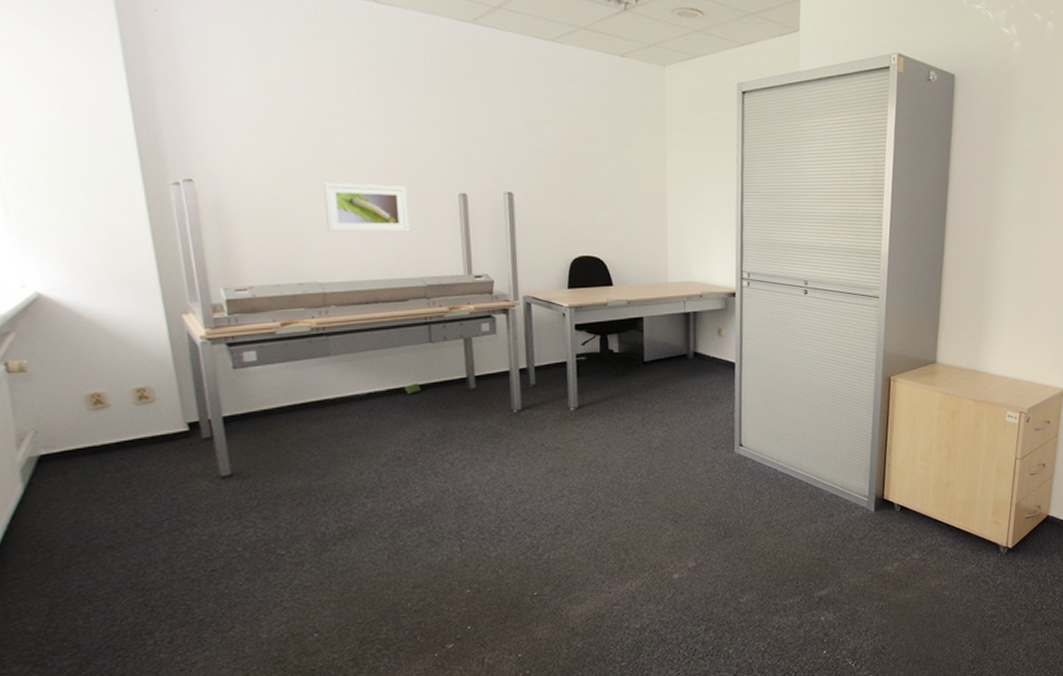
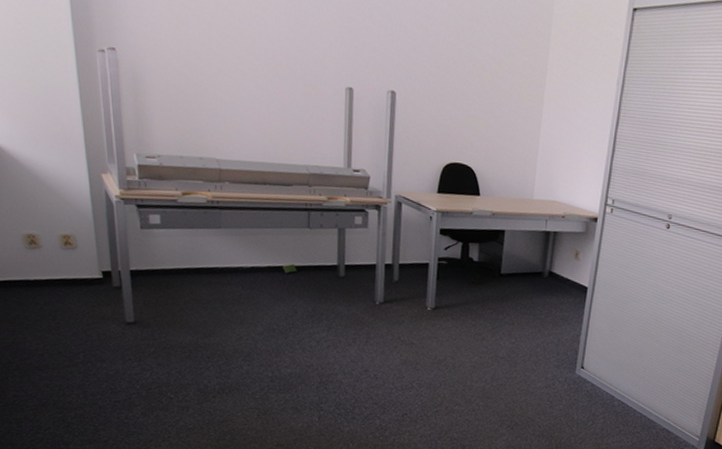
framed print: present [324,182,410,233] -> none [226,63,299,120]

